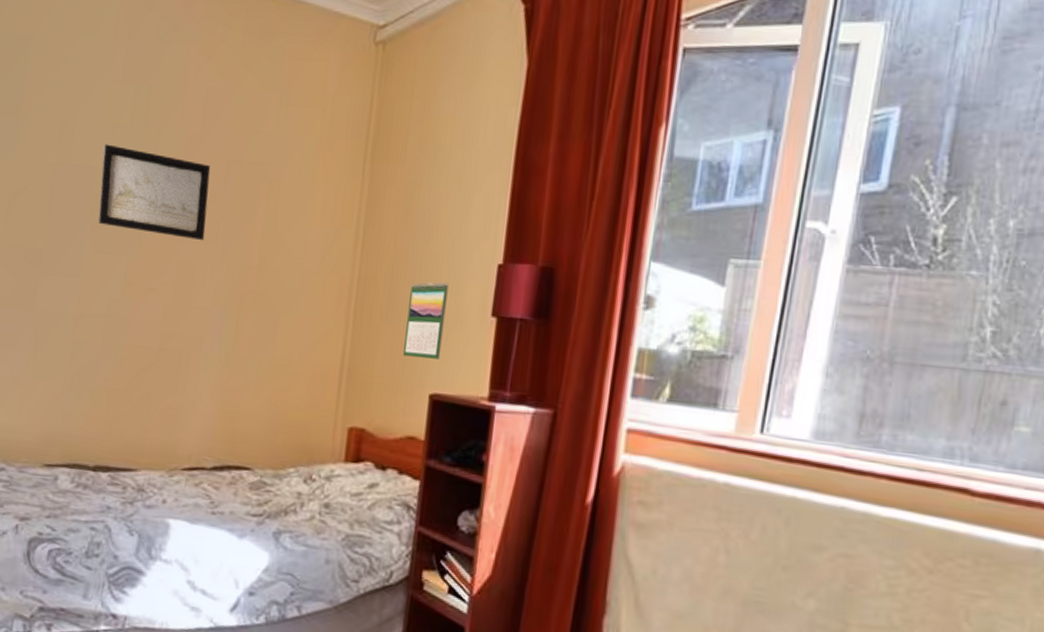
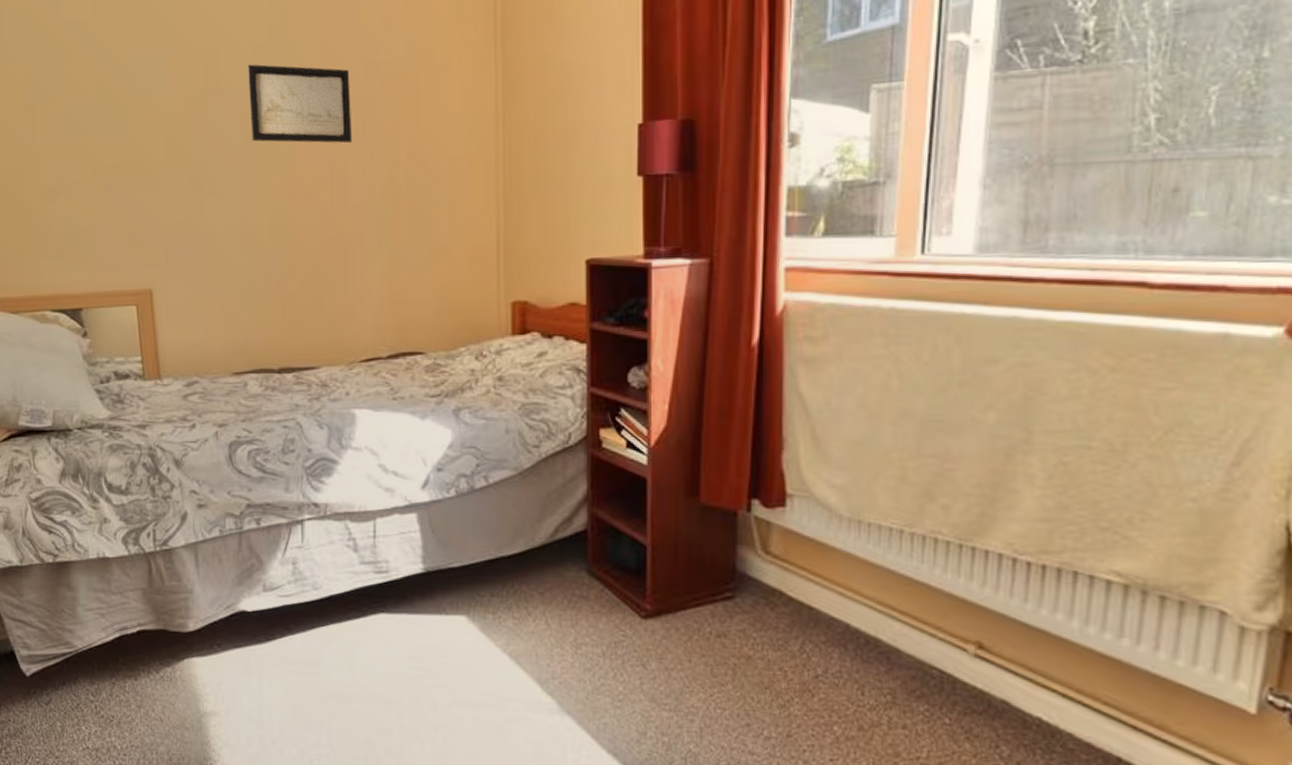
calendar: present [403,282,449,359] -> none [555,149,592,226]

